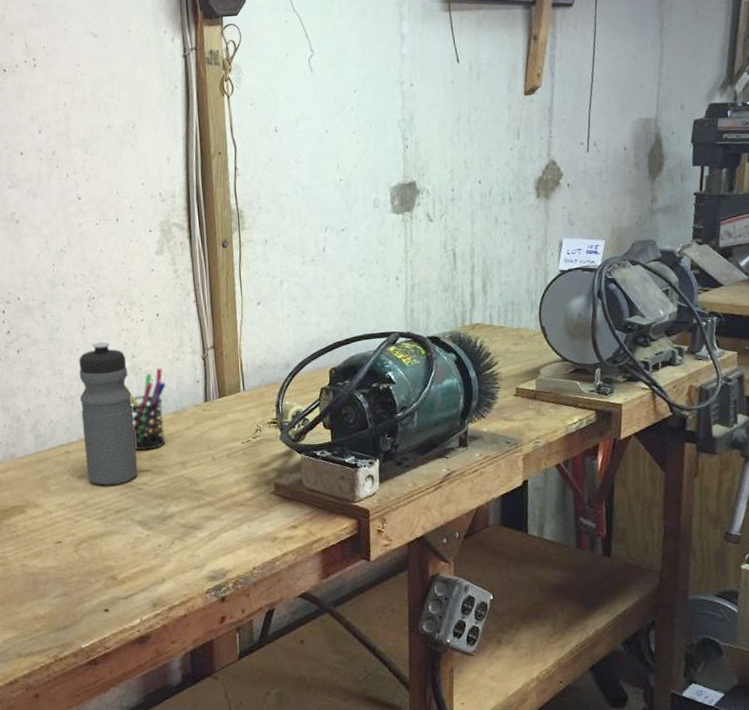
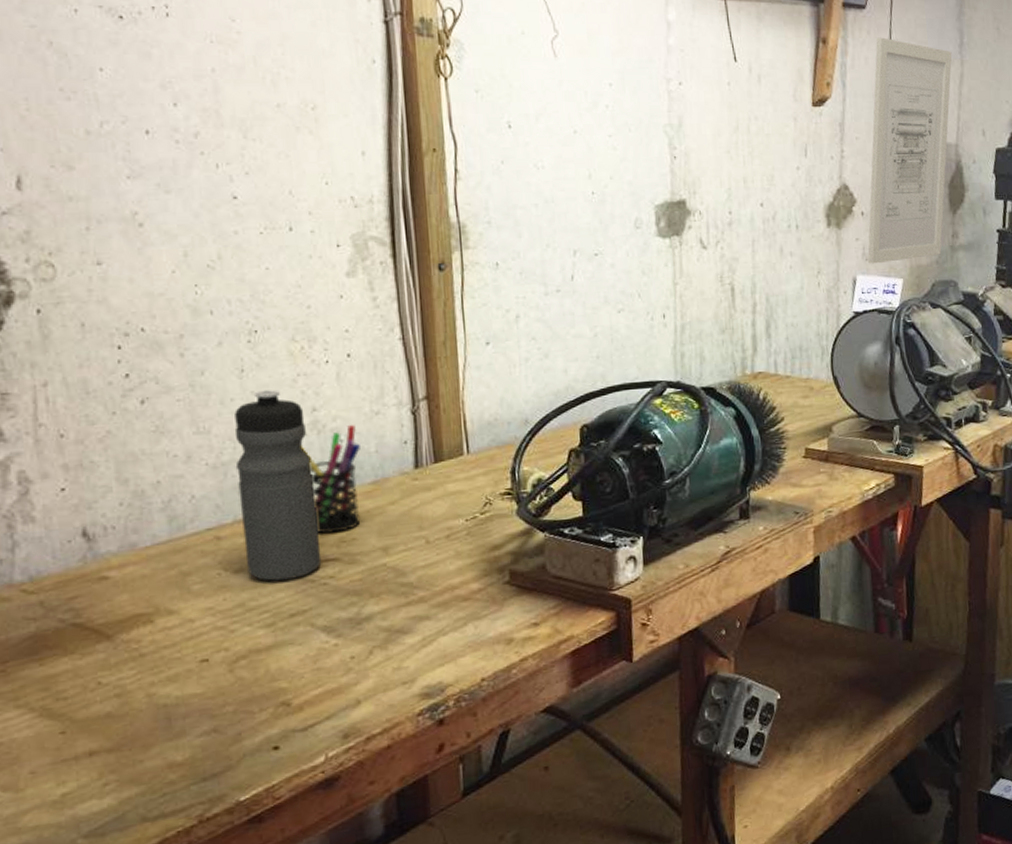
wall art: none [573,30,653,229] -> present [867,37,952,264]

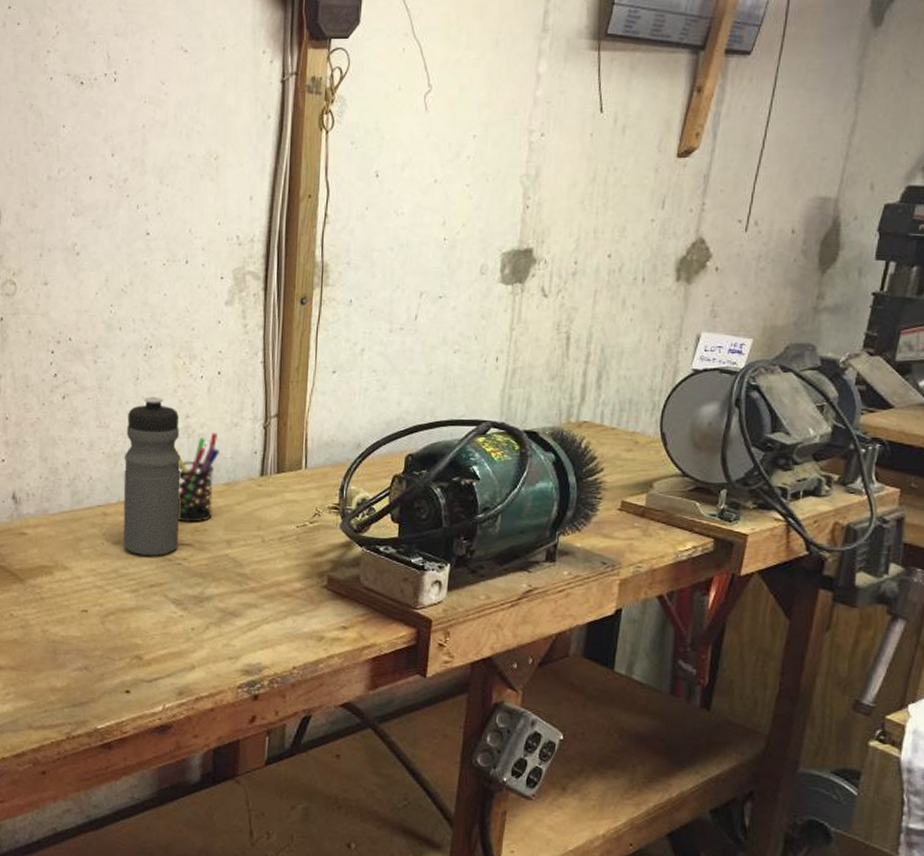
wall art: present [867,37,952,264] -> none [716,84,846,322]

